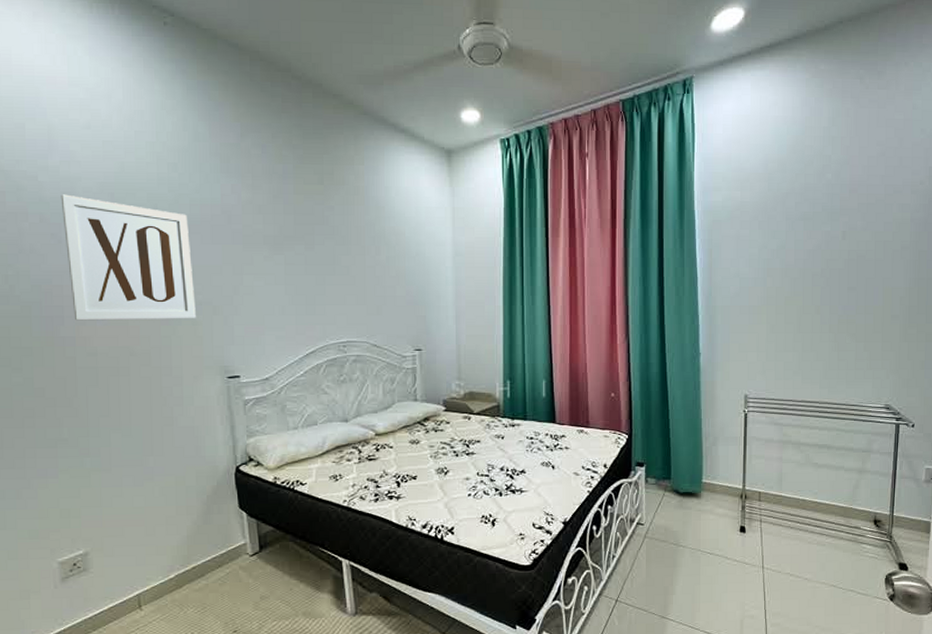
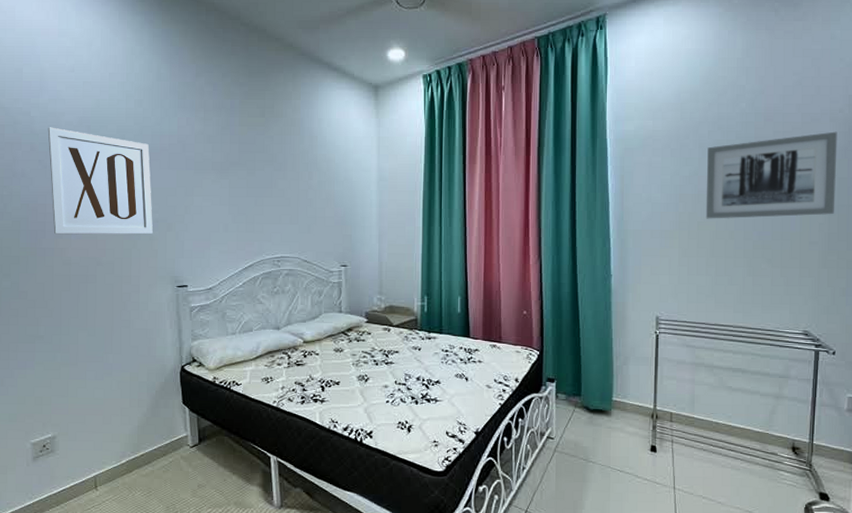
wall art: none [793,203,918,294] -> present [705,131,838,219]

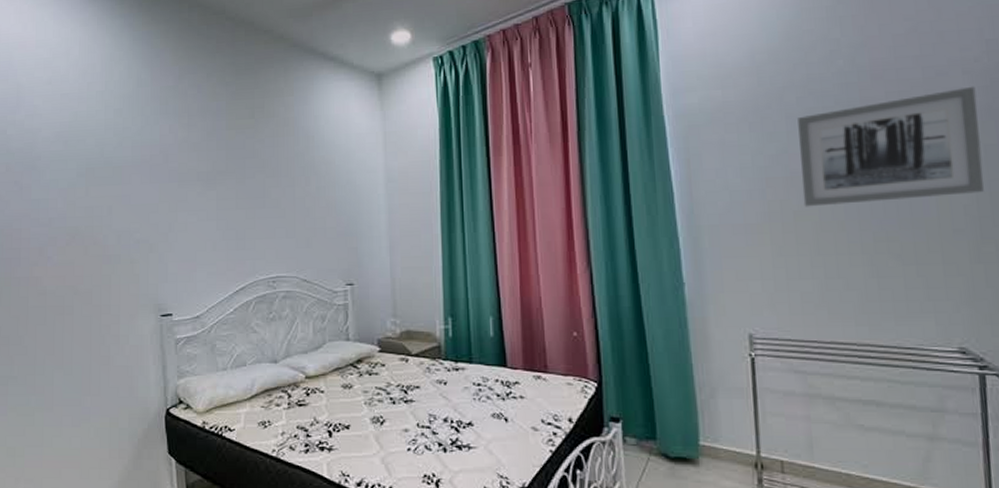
wall art: present [48,127,153,235] -> none [24,145,134,262]

